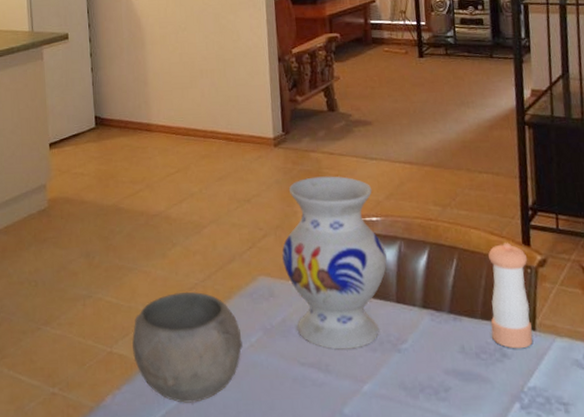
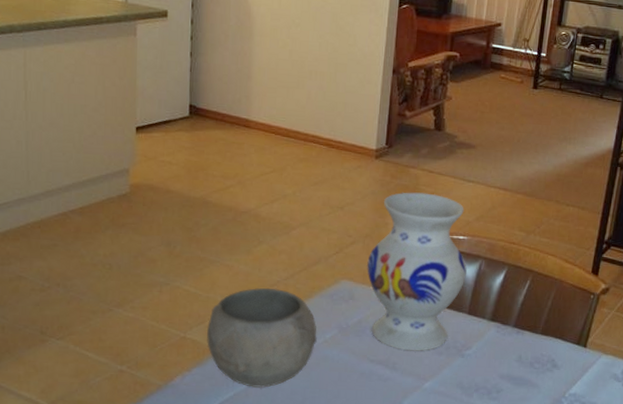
pepper shaker: present [488,242,533,349] -> none [547,270,593,362]

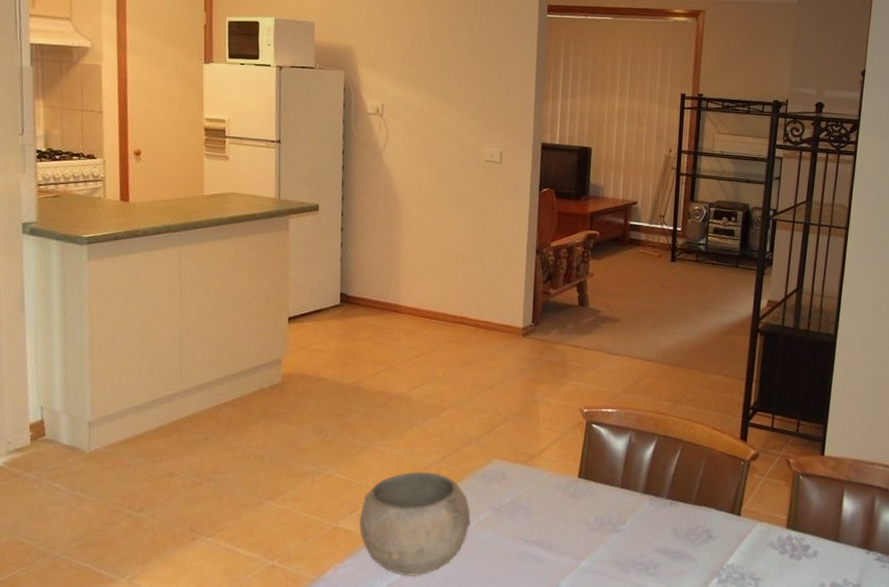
vase: present [367,192,467,351] -> none [518,368,617,529]

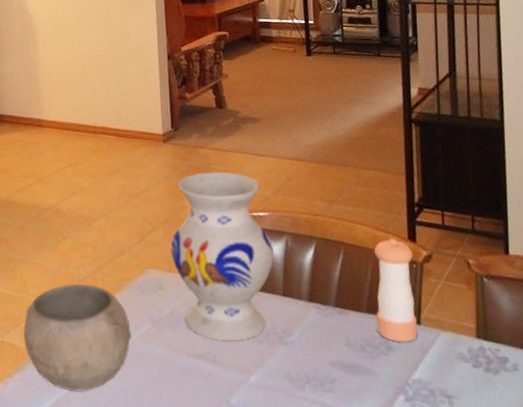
vase: none [518,368,617,529] -> present [170,171,274,341]
pepper shaker: none [702,437,743,532] -> present [373,238,418,342]

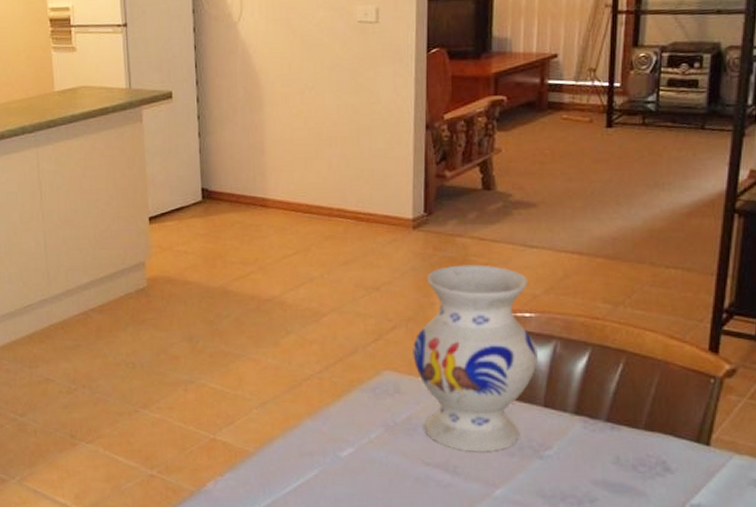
bowl: present [23,284,132,392] -> none [238,383,360,495]
pepper shaker: present [373,238,418,342] -> none [655,348,713,464]

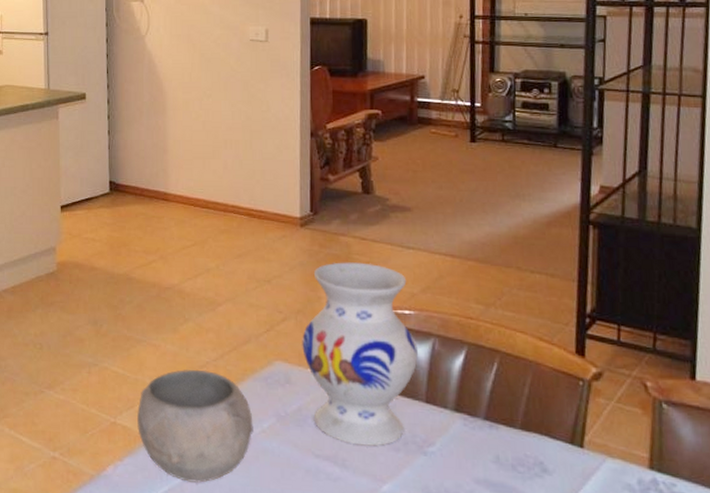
bowl: none [238,383,360,495] -> present [137,370,254,483]

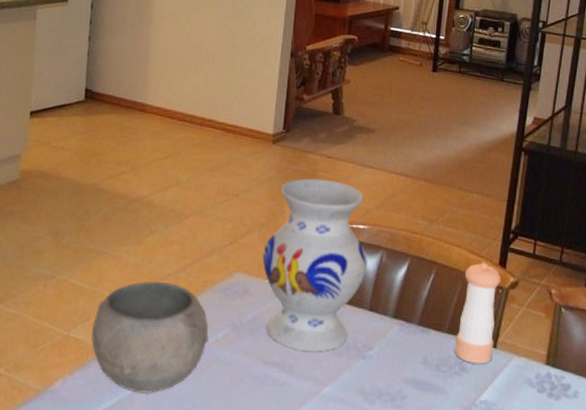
pepper shaker: none [532,350,581,466] -> present [455,262,502,364]

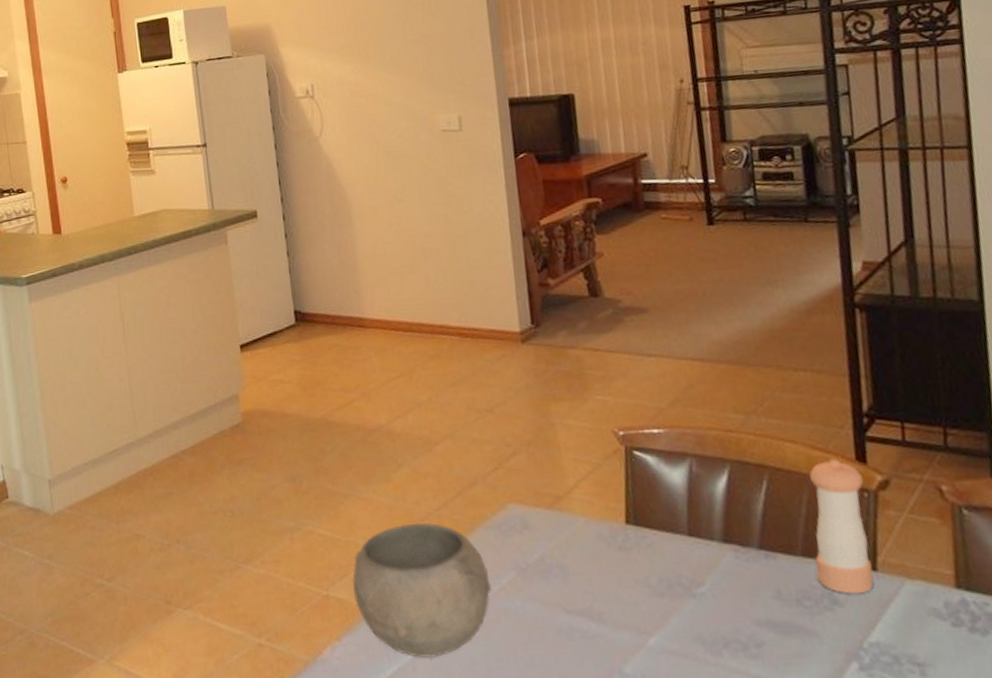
vase: present [262,178,367,352] -> none [536,378,674,594]

